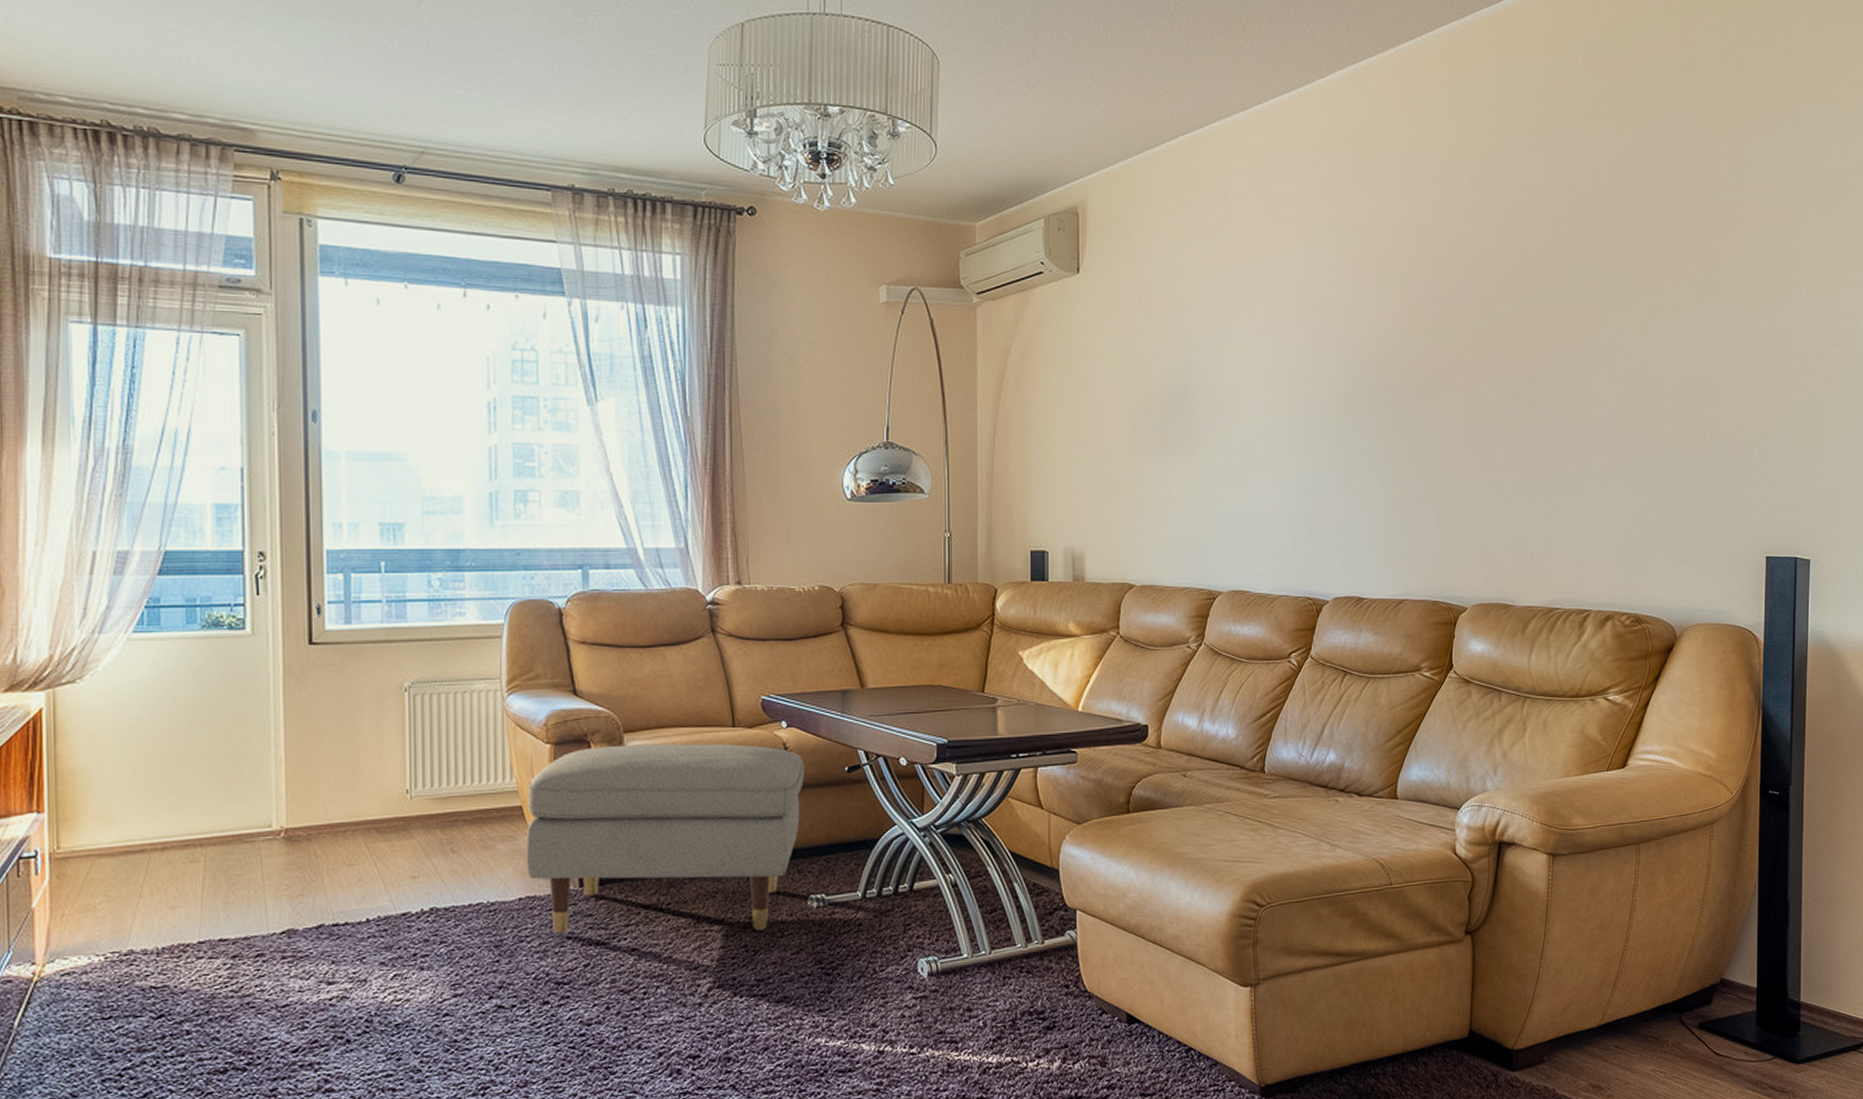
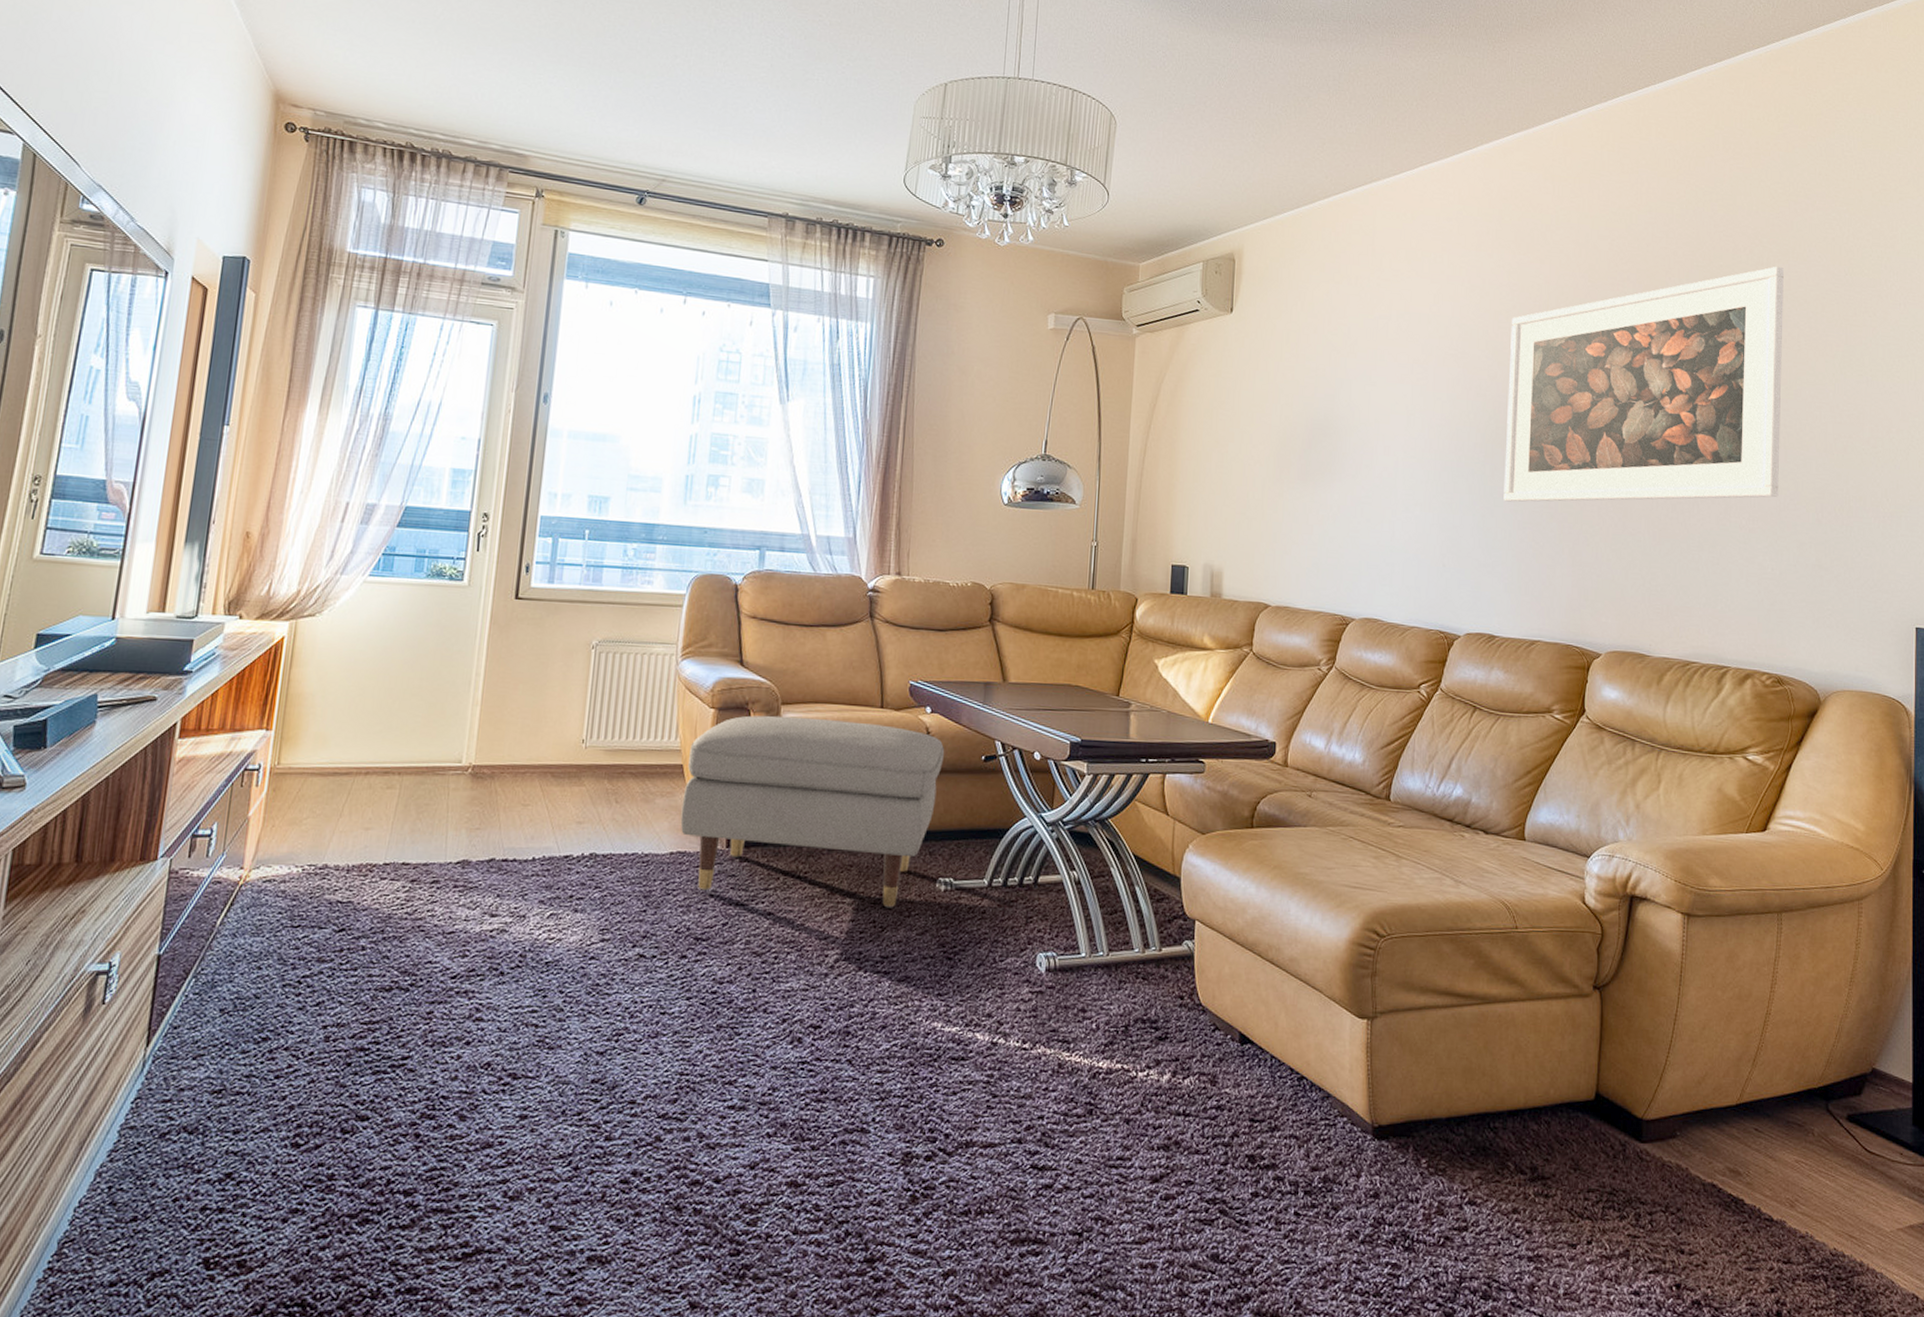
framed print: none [1368,192,1643,459] -> present [1503,266,1784,502]

